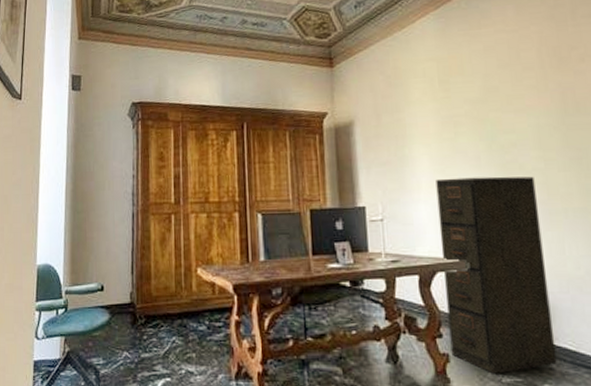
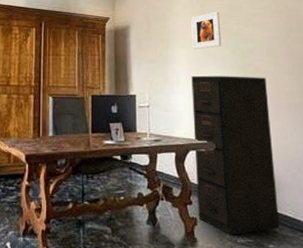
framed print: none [433,96,475,146] -> present [191,11,222,50]

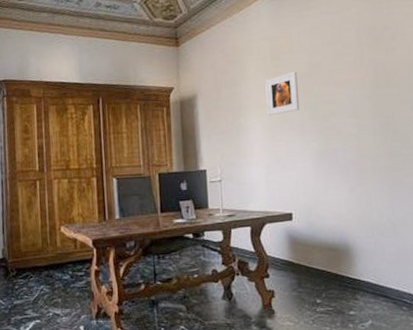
filing cabinet: present [191,75,280,236] -> none [266,140,361,305]

